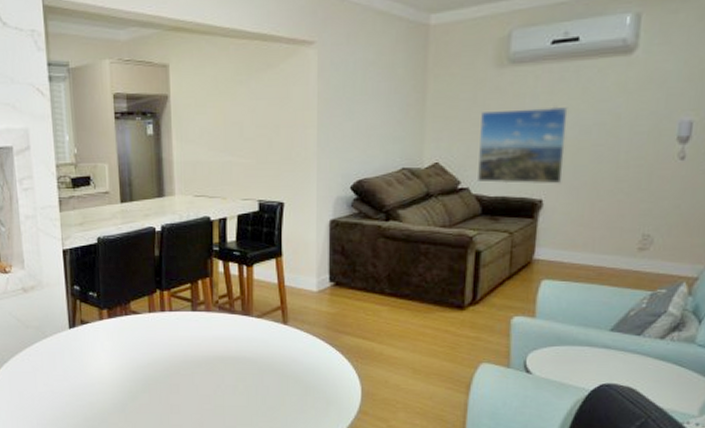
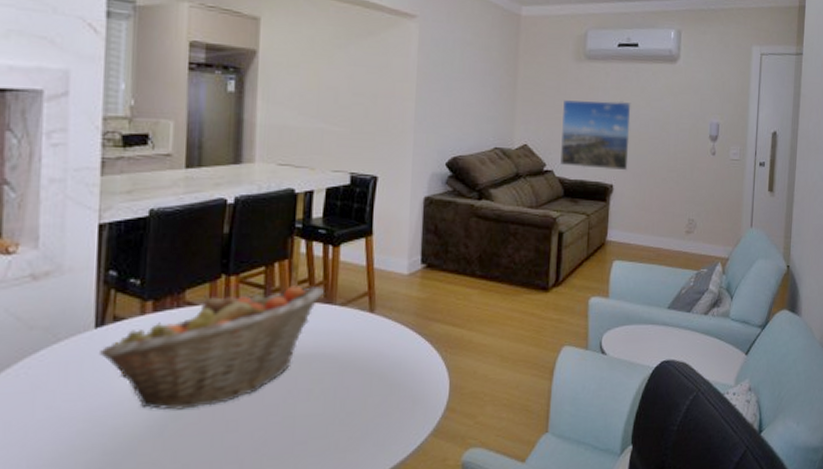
fruit basket: none [74,299,241,393] -> present [100,285,324,410]

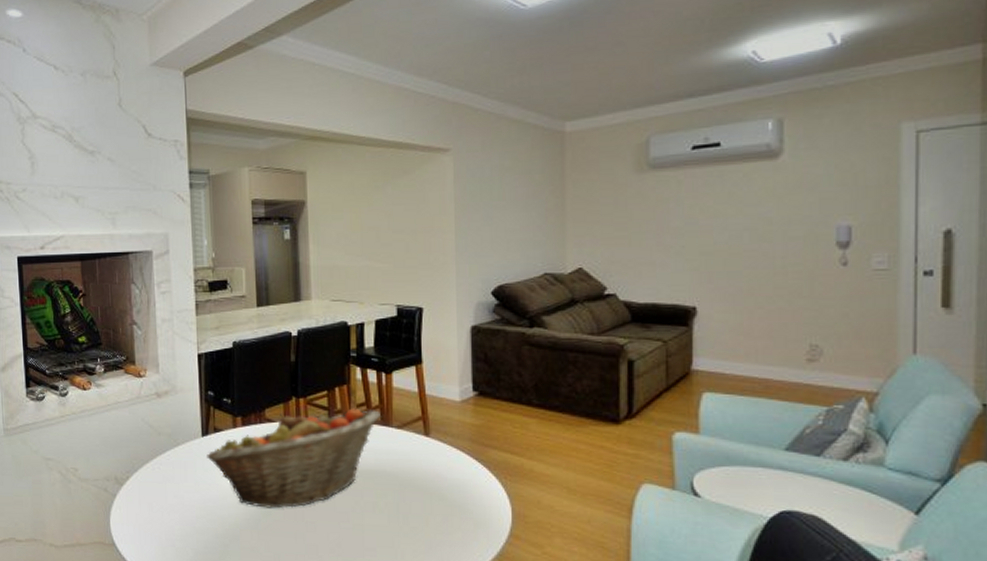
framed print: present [560,100,631,171] -> none [624,211,716,291]

